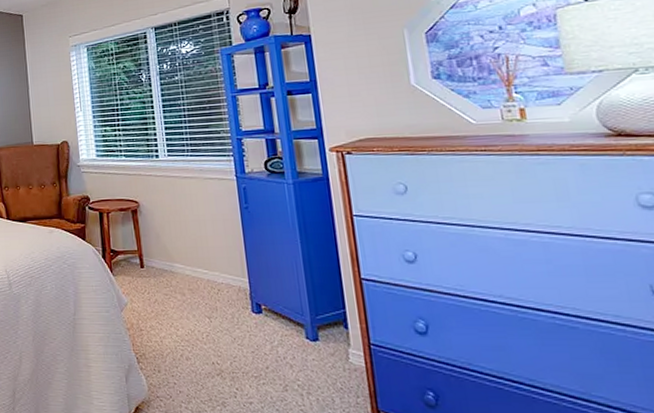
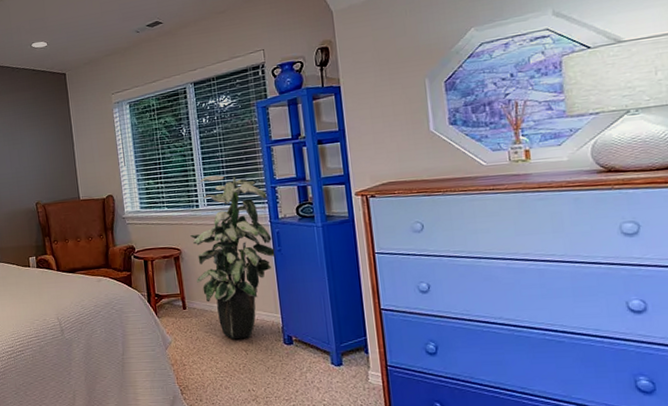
indoor plant: none [149,124,242,305] -> present [190,175,276,340]

